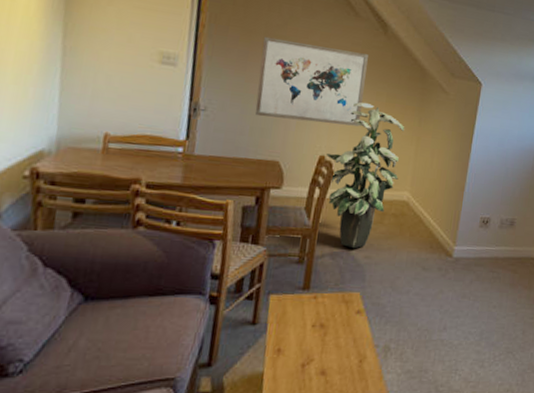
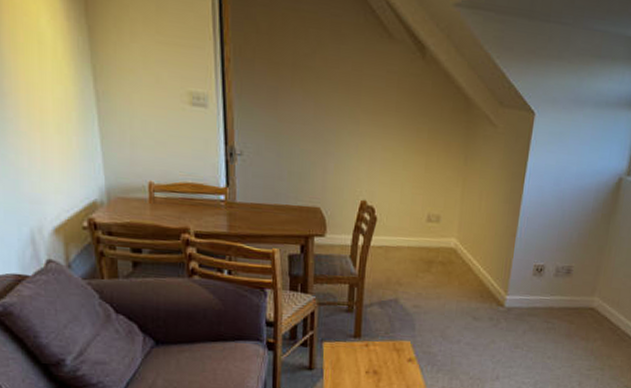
wall art: present [255,36,368,127] -> none [291,68,406,168]
indoor plant: present [326,102,405,248] -> none [368,140,450,297]

